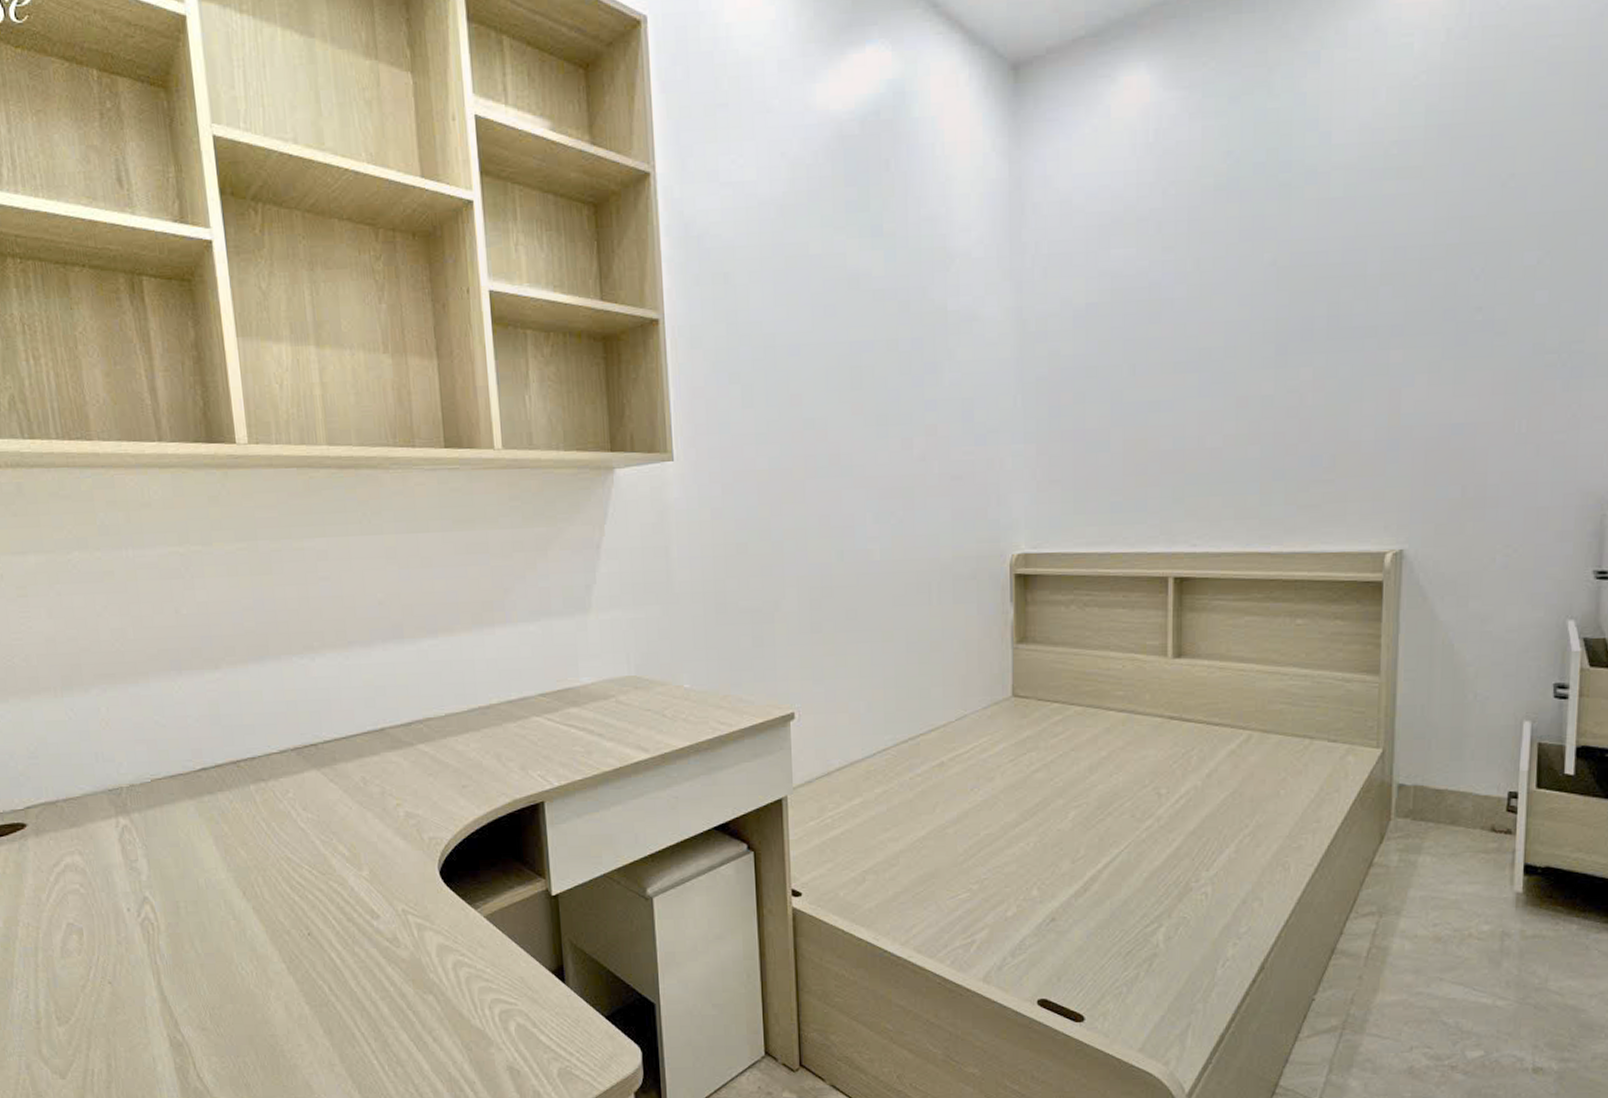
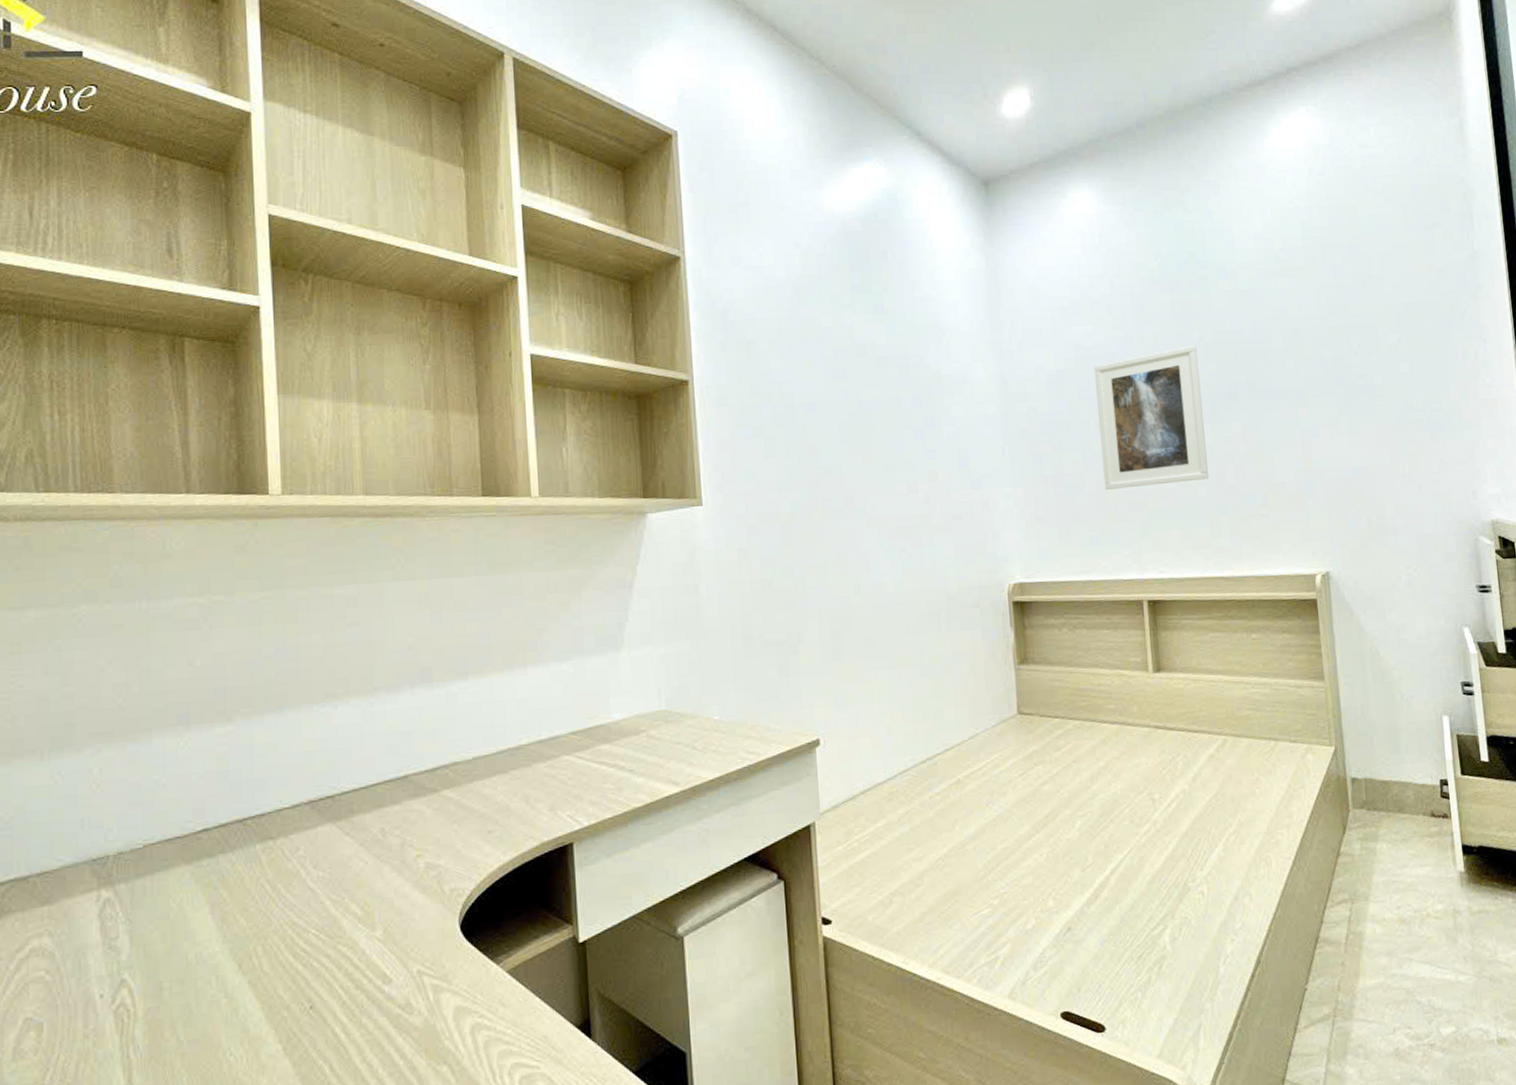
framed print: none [1133,270,1267,448] -> present [1093,345,1210,490]

